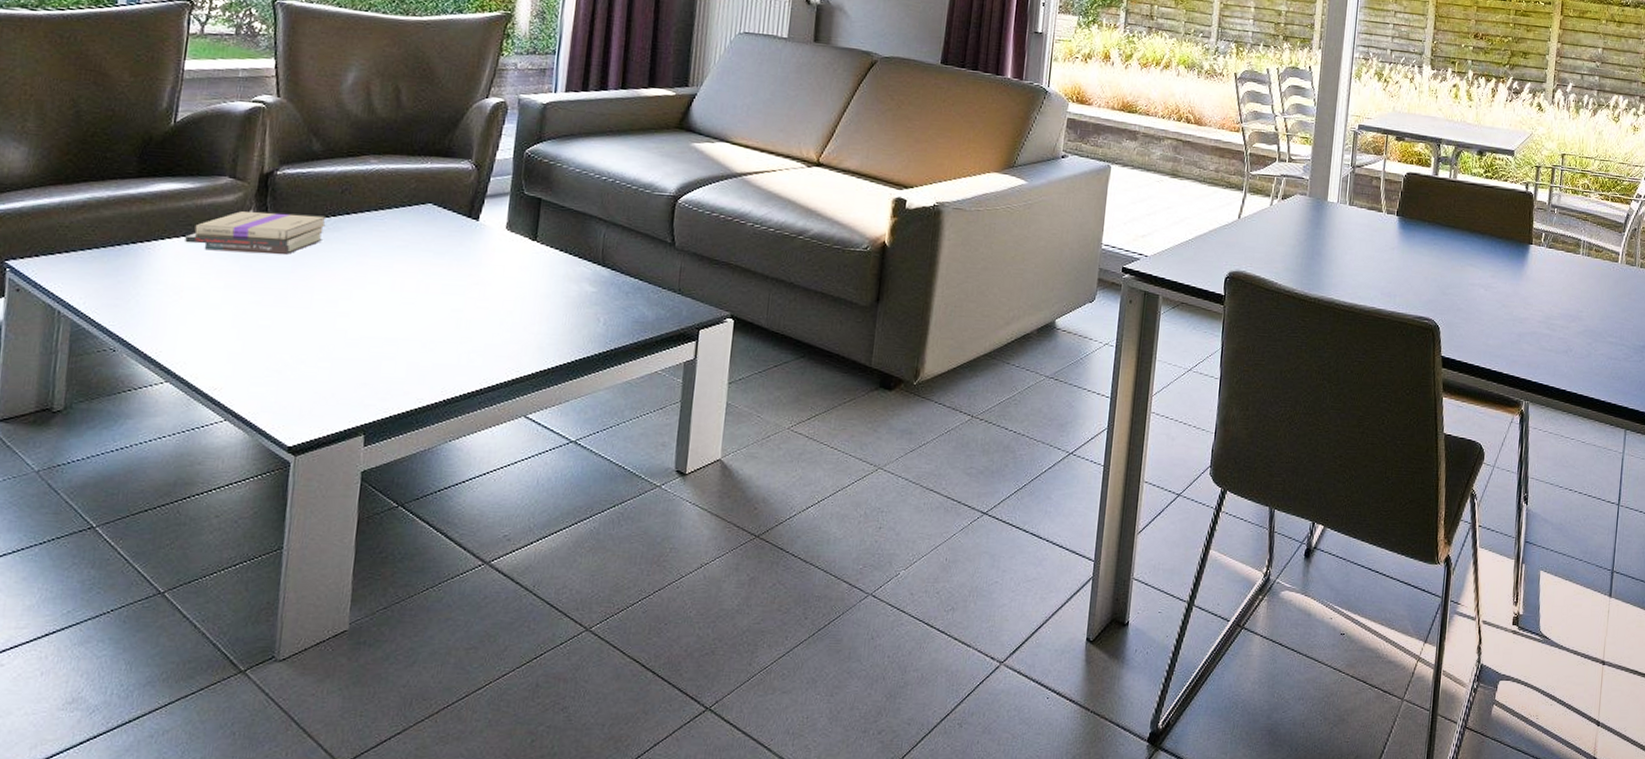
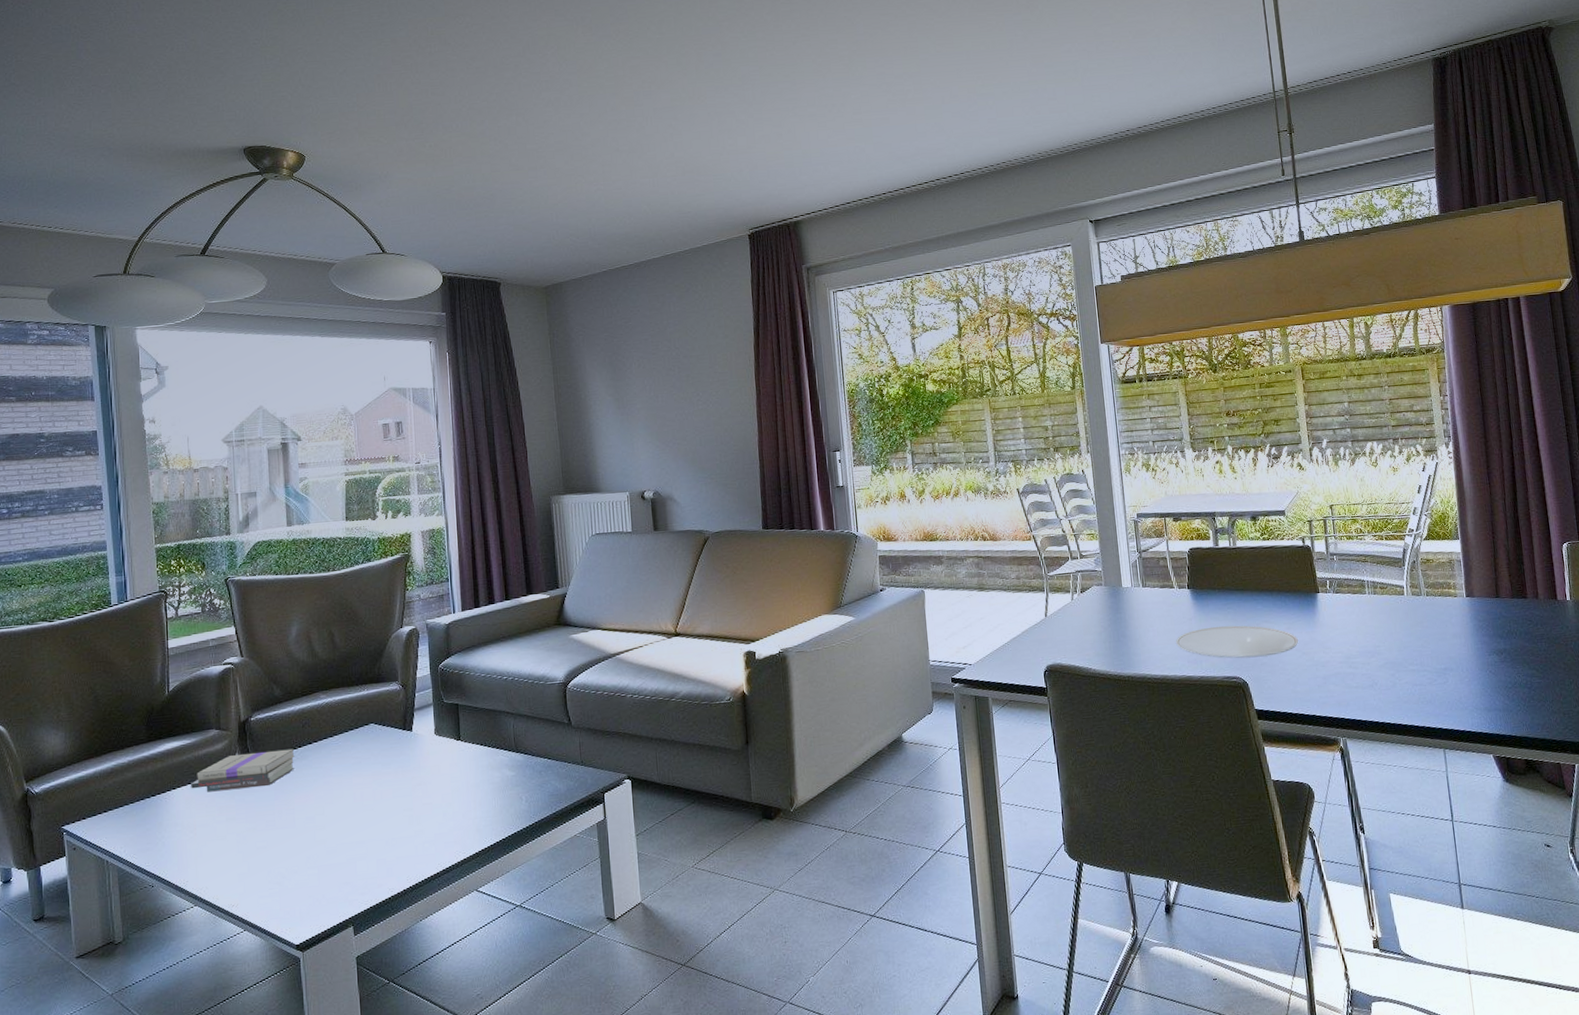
plate: none [1372,260,1500,303] -> present [1175,625,1298,659]

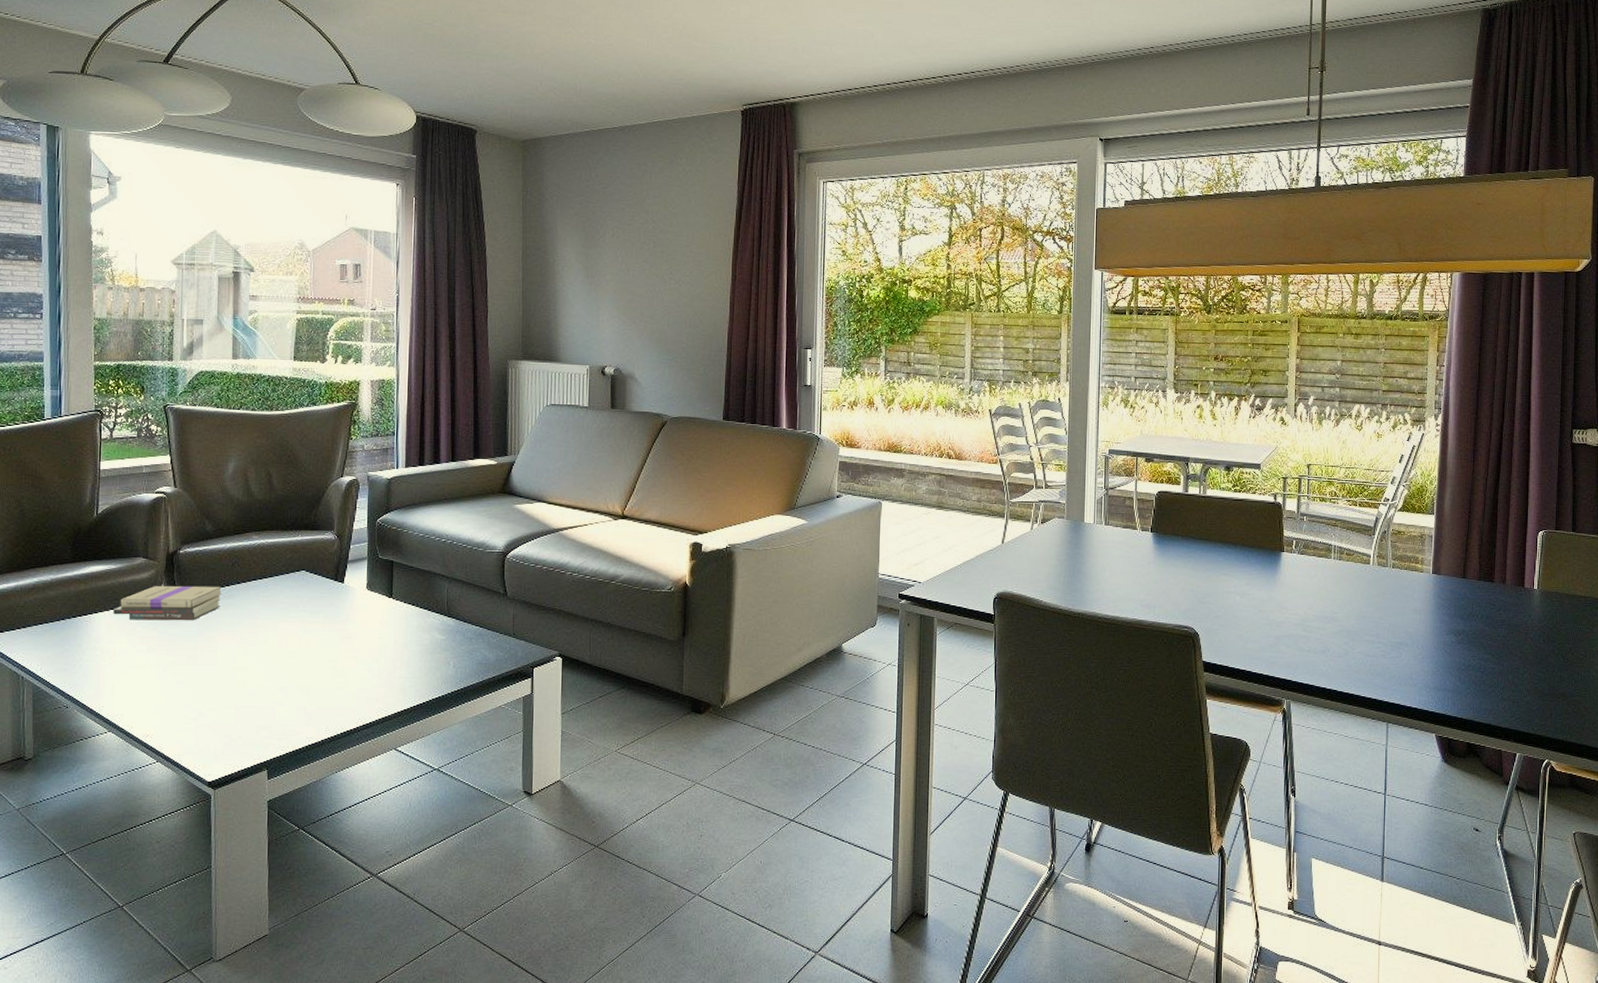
plate: present [1175,625,1298,659] -> none [1131,573,1255,610]

